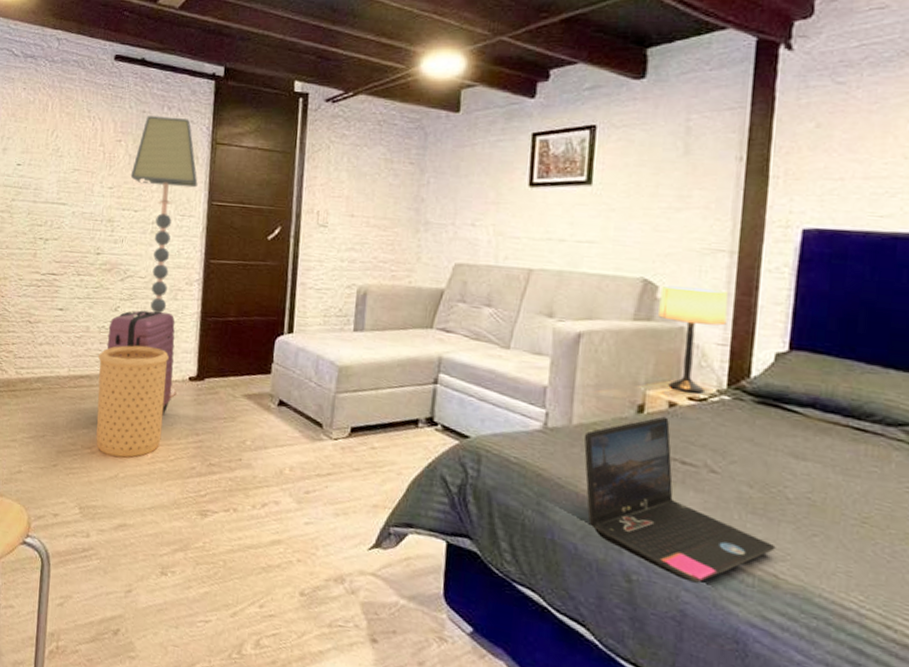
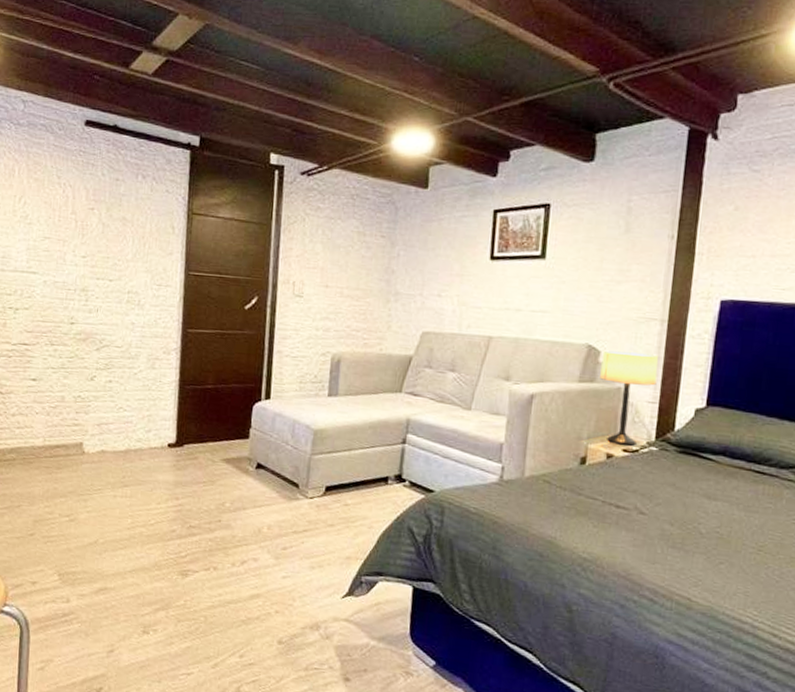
laundry basket: present [96,345,169,458] -> none [74,414,147,524]
suitcase: present [107,310,175,414] -> none [83,379,154,480]
floor lamp: present [130,116,198,398] -> none [104,184,174,464]
laptop: present [583,416,776,584] -> none [534,467,690,610]

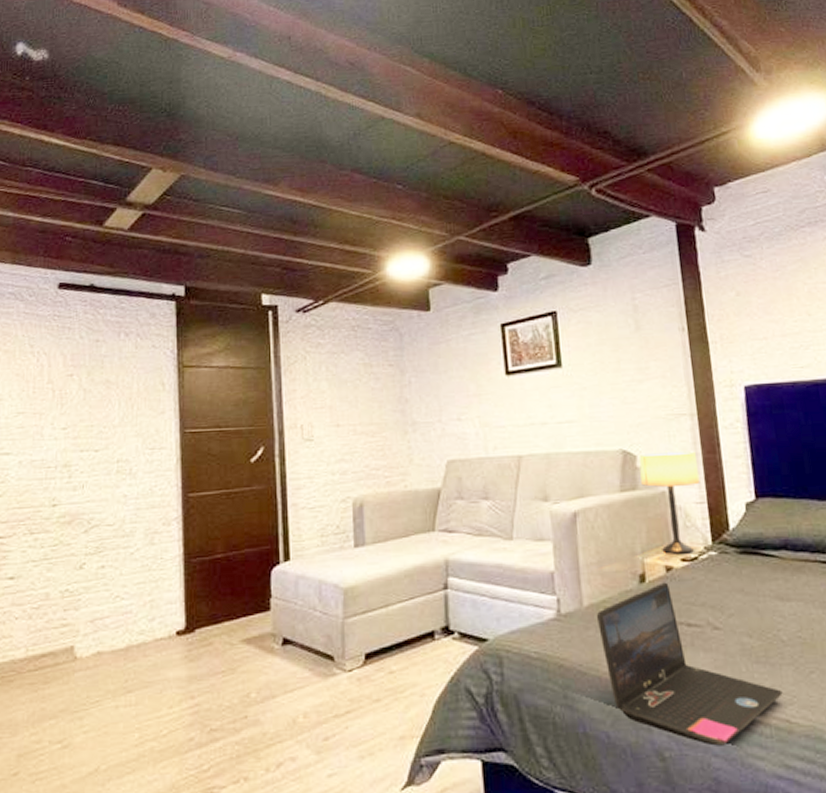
laptop: none [534,467,690,610] -> present [596,582,783,746]

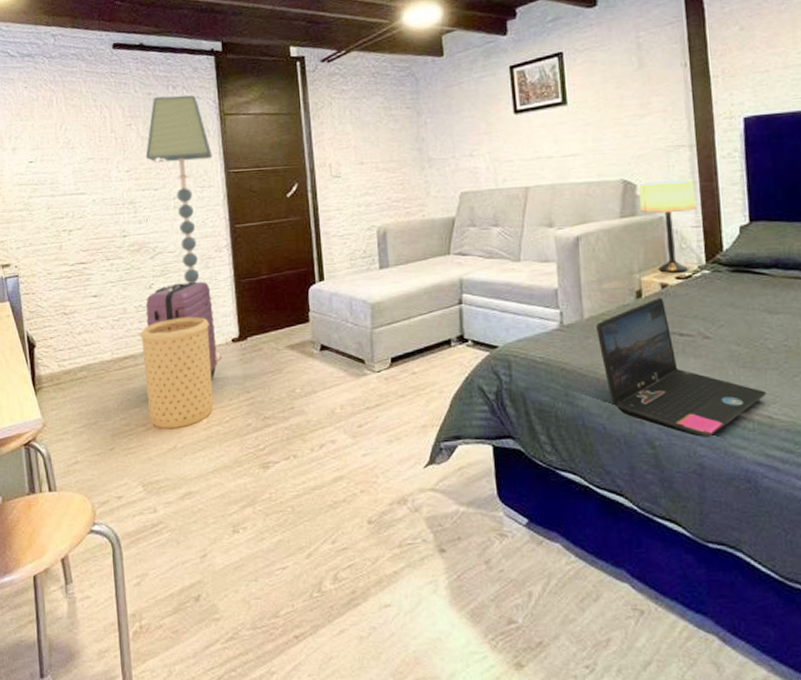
laundry basket: none [63,603,150,747] -> present [140,316,214,429]
suitcase: none [73,560,157,682] -> present [145,281,218,379]
floor lamp: none [87,343,167,660] -> present [145,95,221,362]

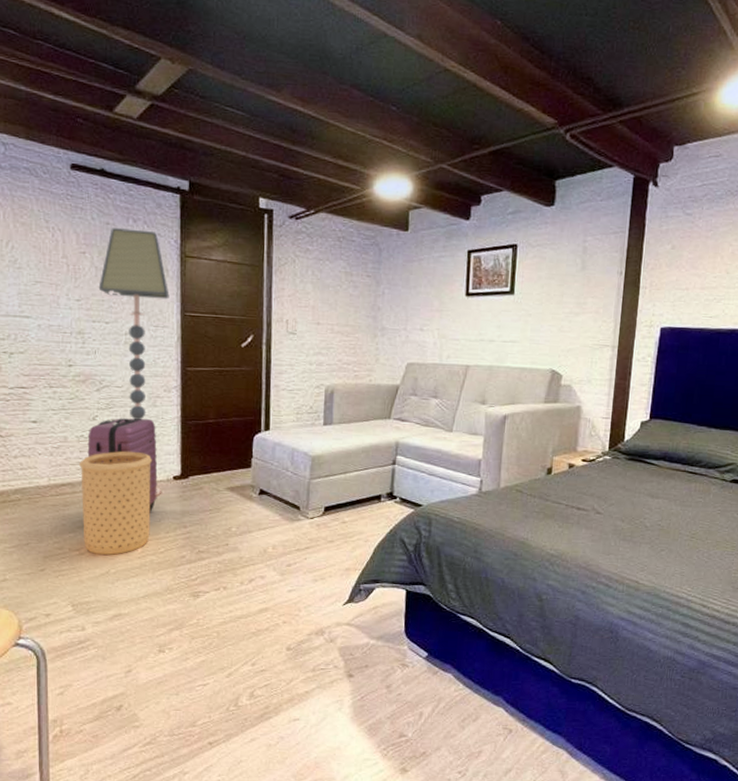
laptop: present [595,297,767,437] -> none [508,475,638,595]
table lamp: present [638,179,697,273] -> none [562,374,610,456]

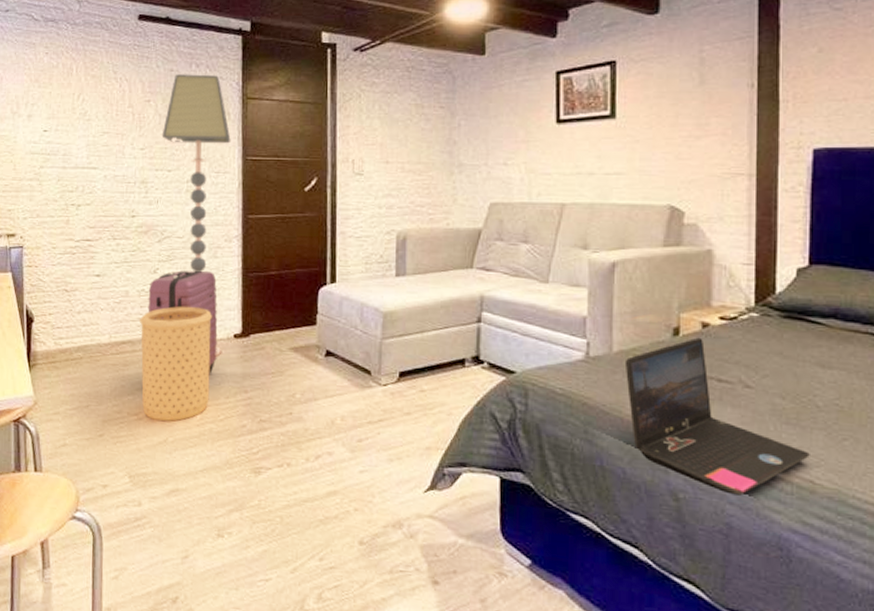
laptop: none [508,475,638,595] -> present [624,337,810,496]

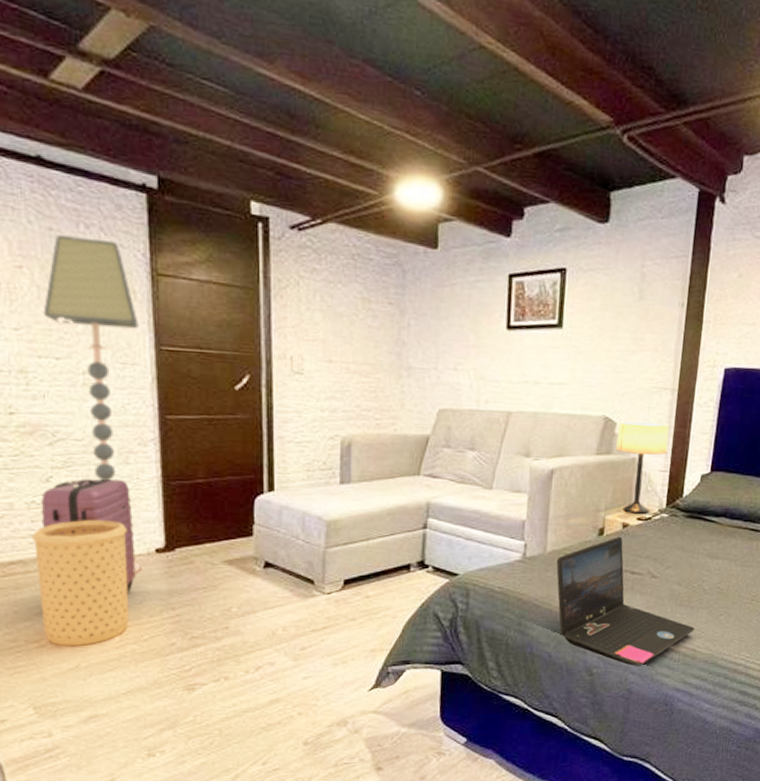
table lamp: none [687,210,750,313] -> present [616,421,669,514]

